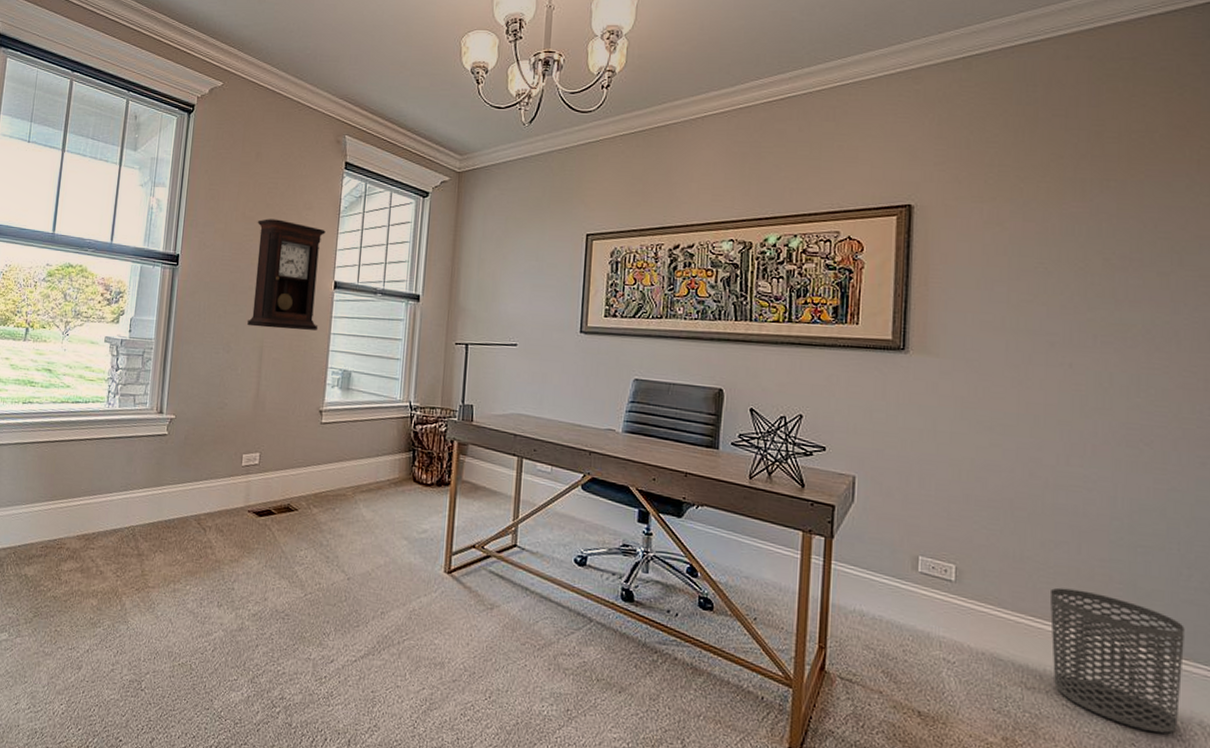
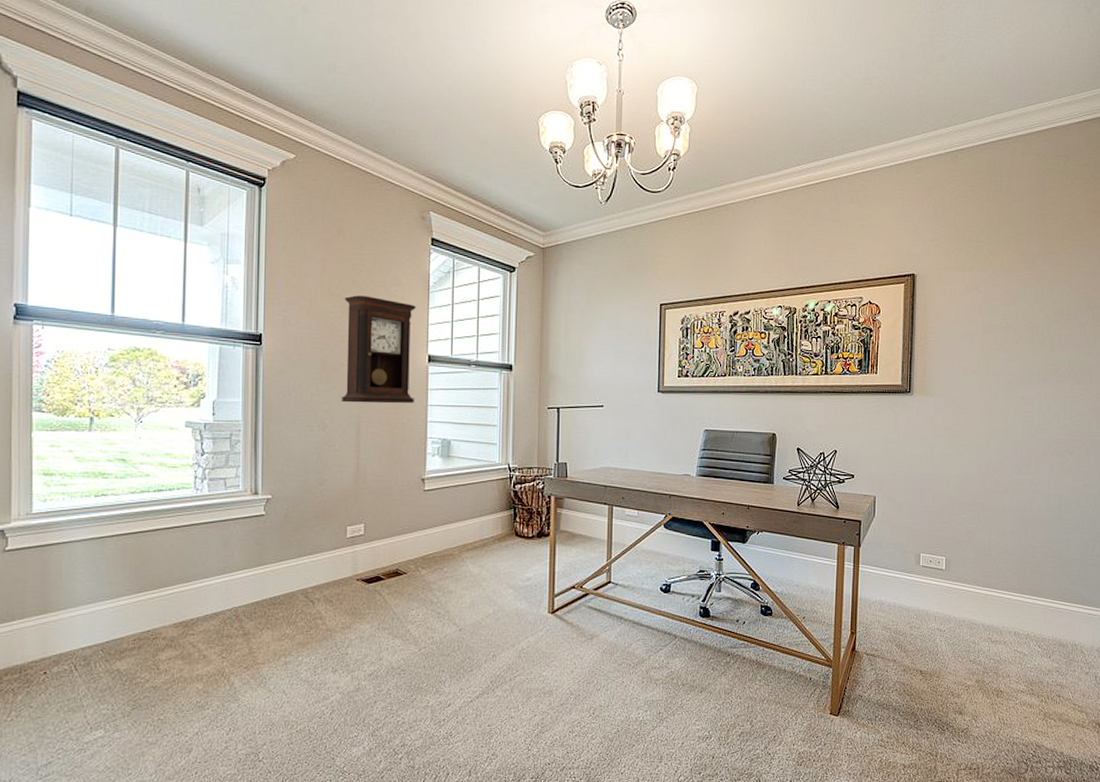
waste bin: present [1049,587,1185,734] -> none [1007,565,1090,661]

